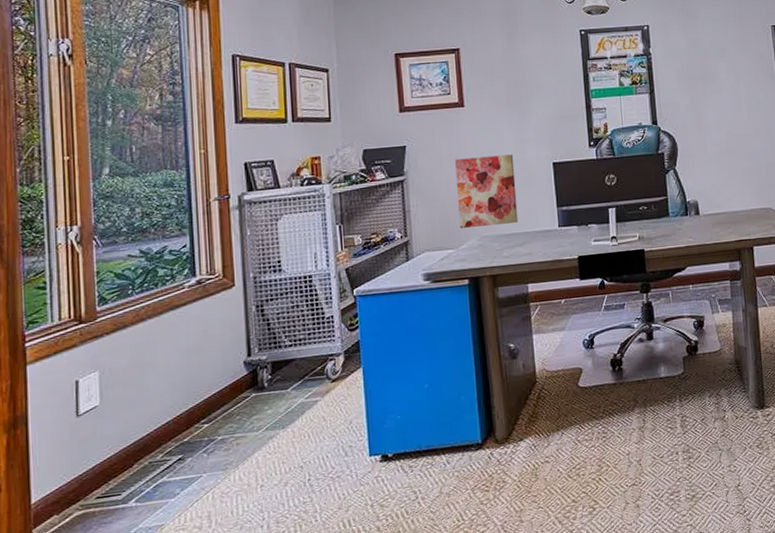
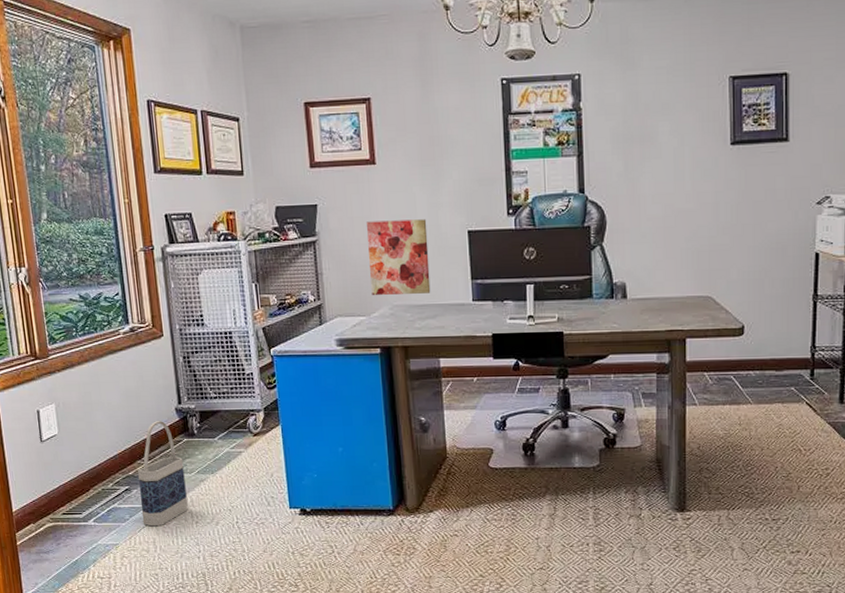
bag: none [195,377,252,499] -> present [138,421,188,527]

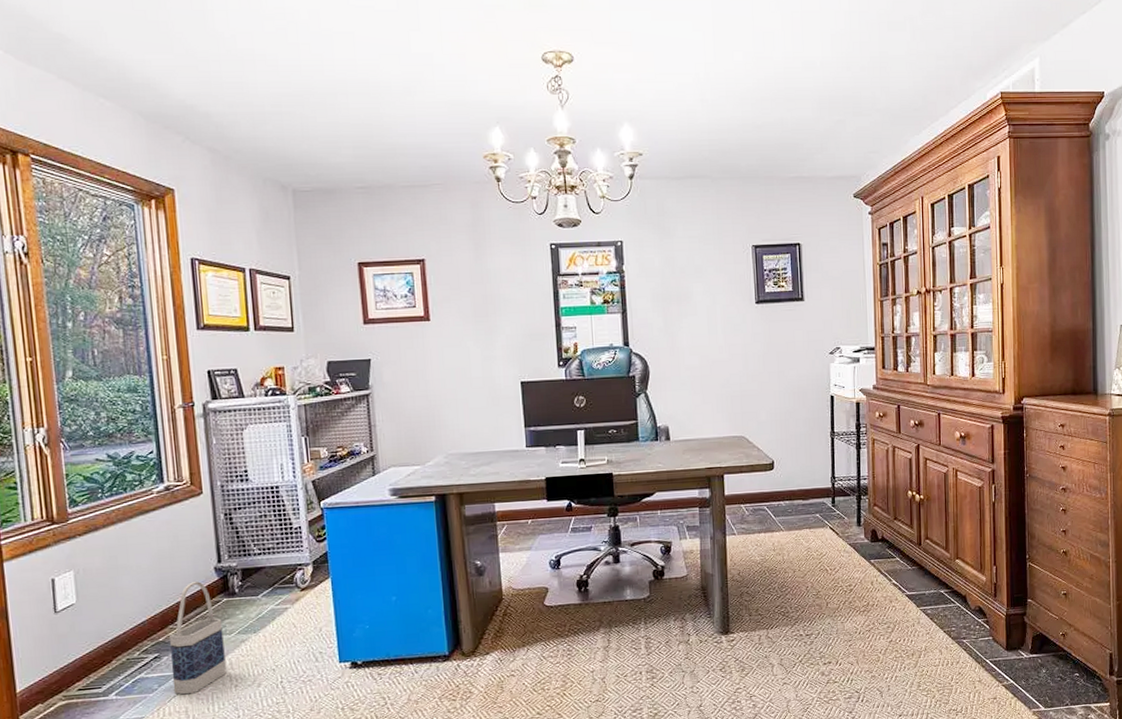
wall art: present [366,219,431,295] -> none [420,371,485,445]

